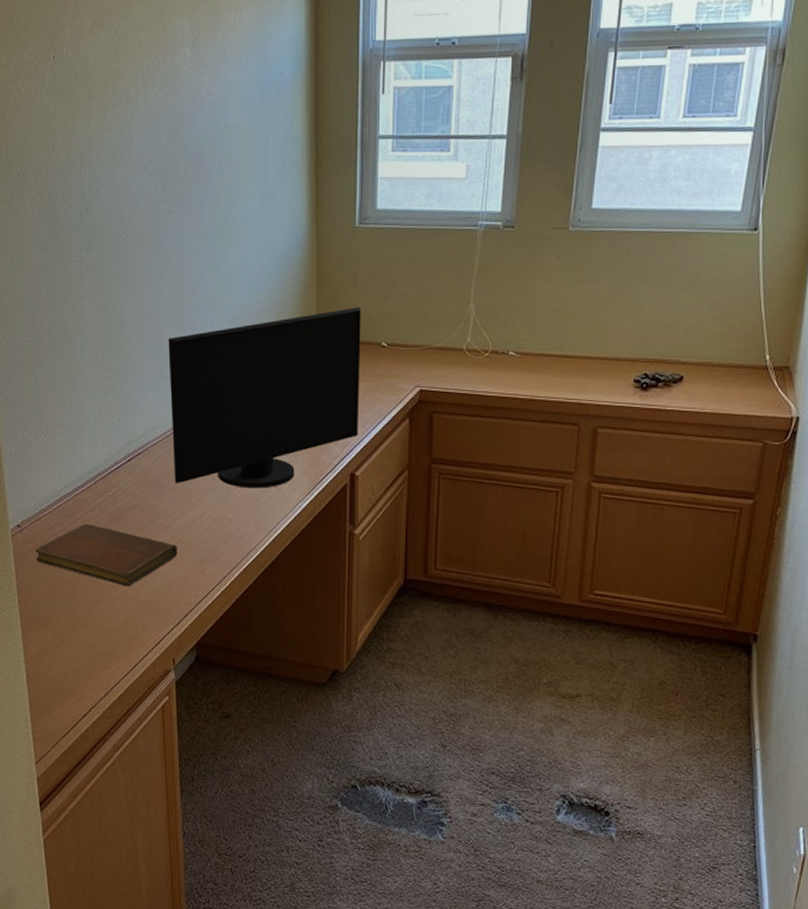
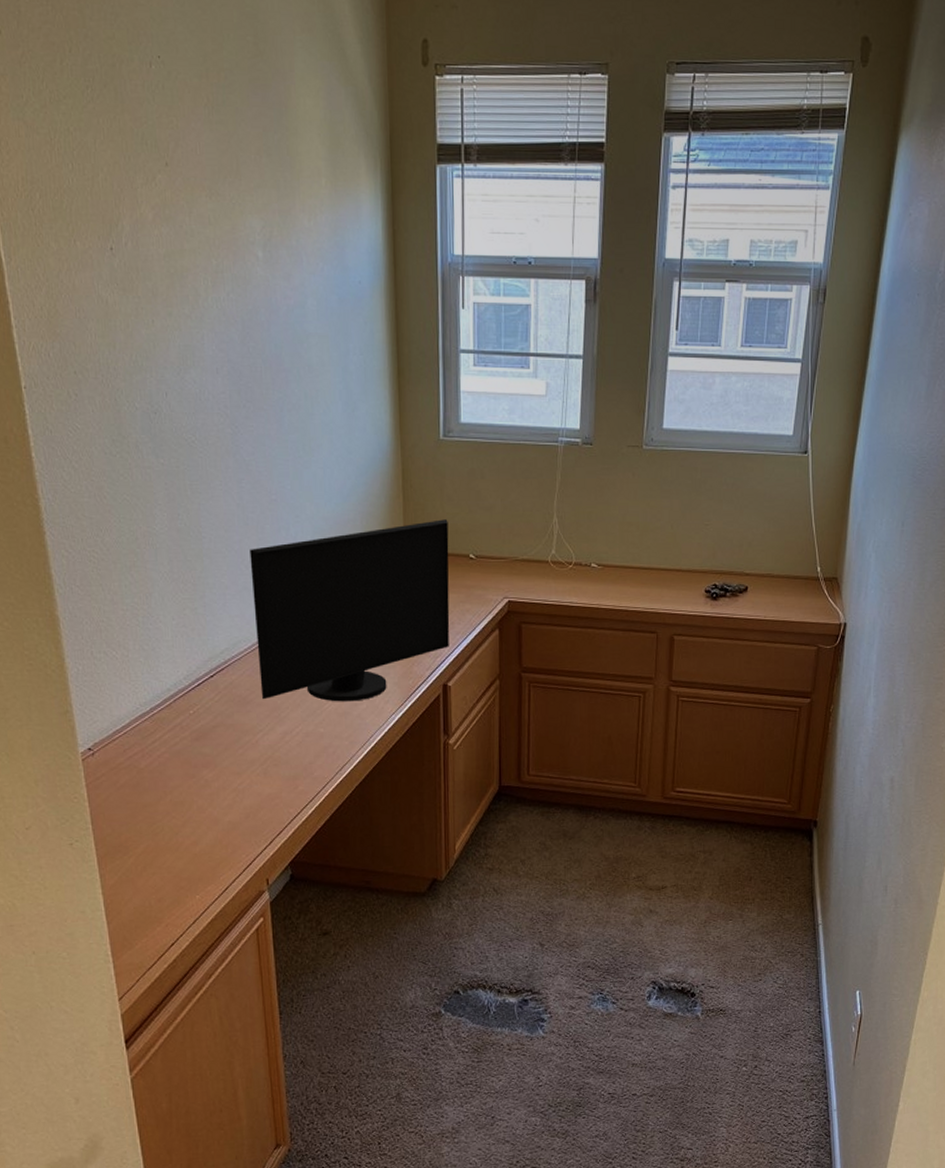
notebook: present [35,524,177,587] -> none [109,744,267,808]

